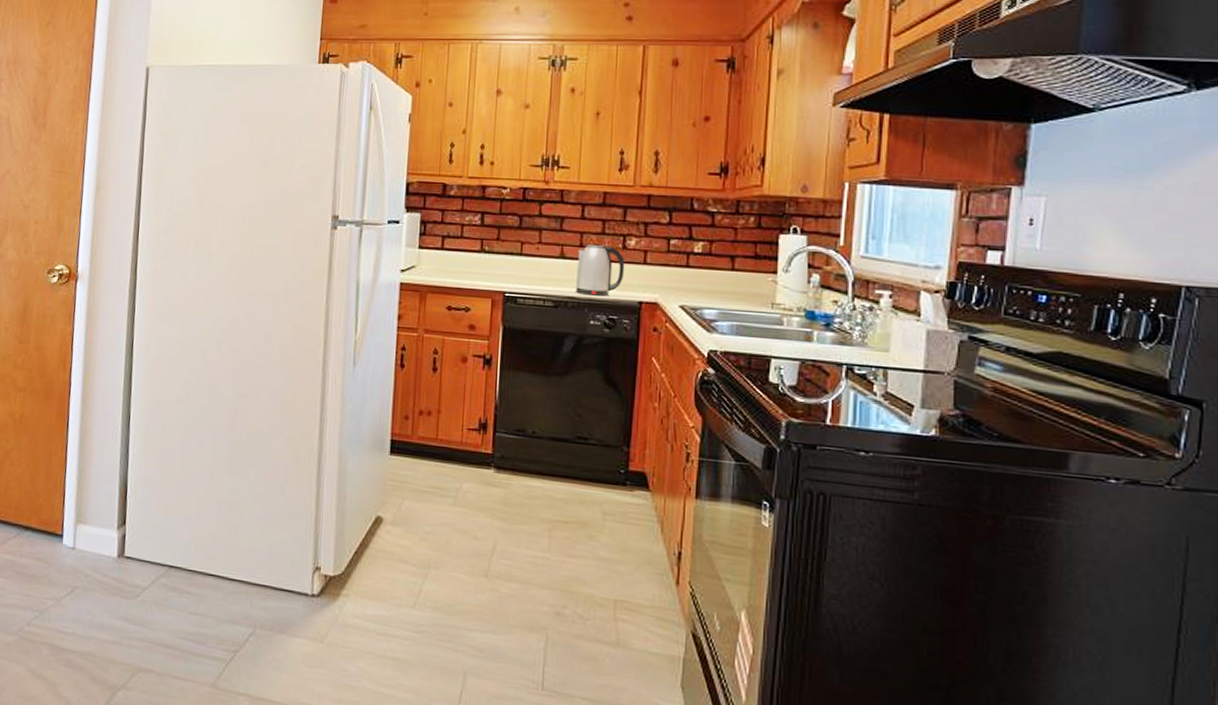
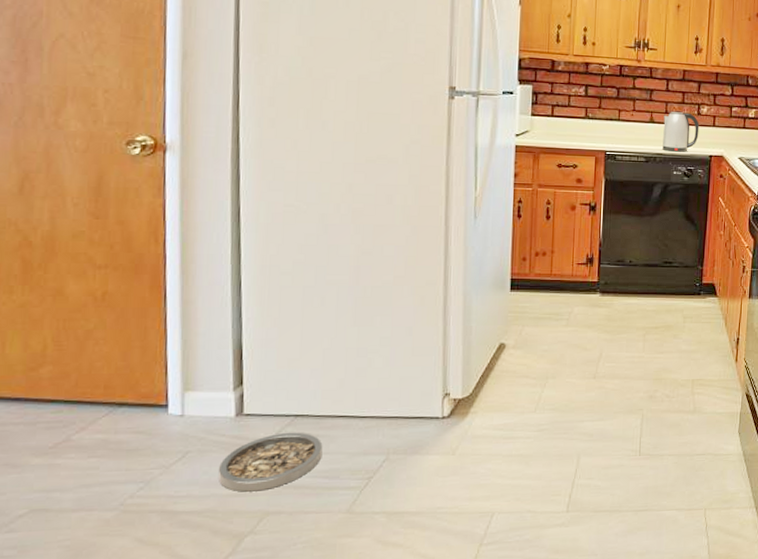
pet bowl: none [99,583,193,643] -> present [219,432,323,492]

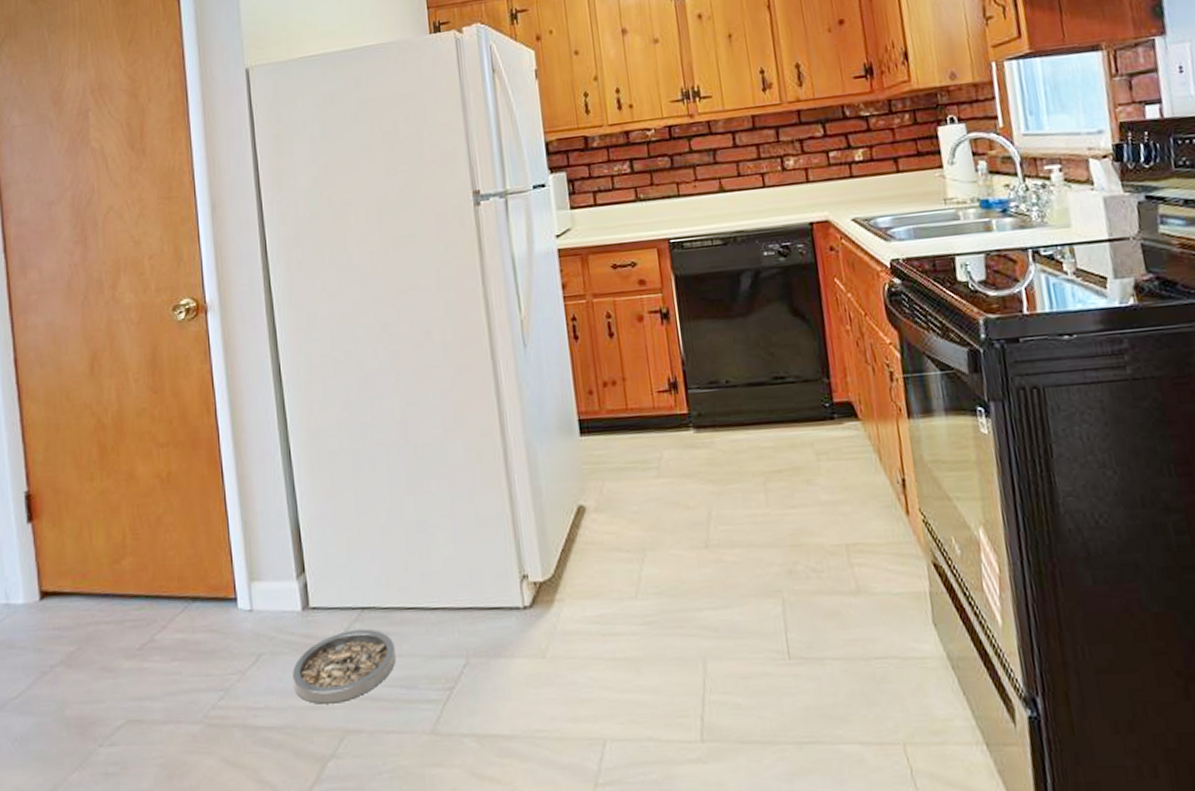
kettle: present [662,111,700,152] -> none [736,170,789,226]

